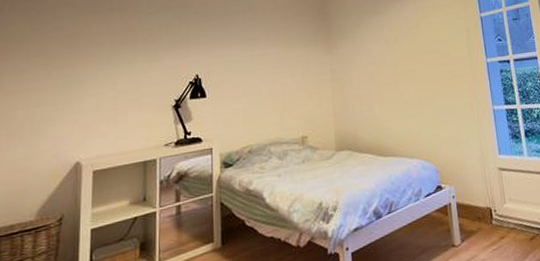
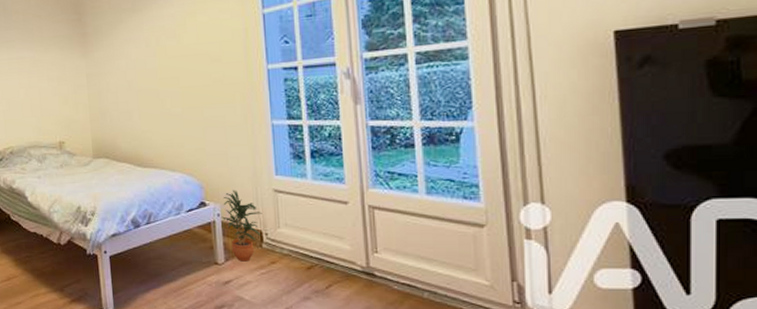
potted plant: none [456,171,490,241] -> present [221,190,262,262]

